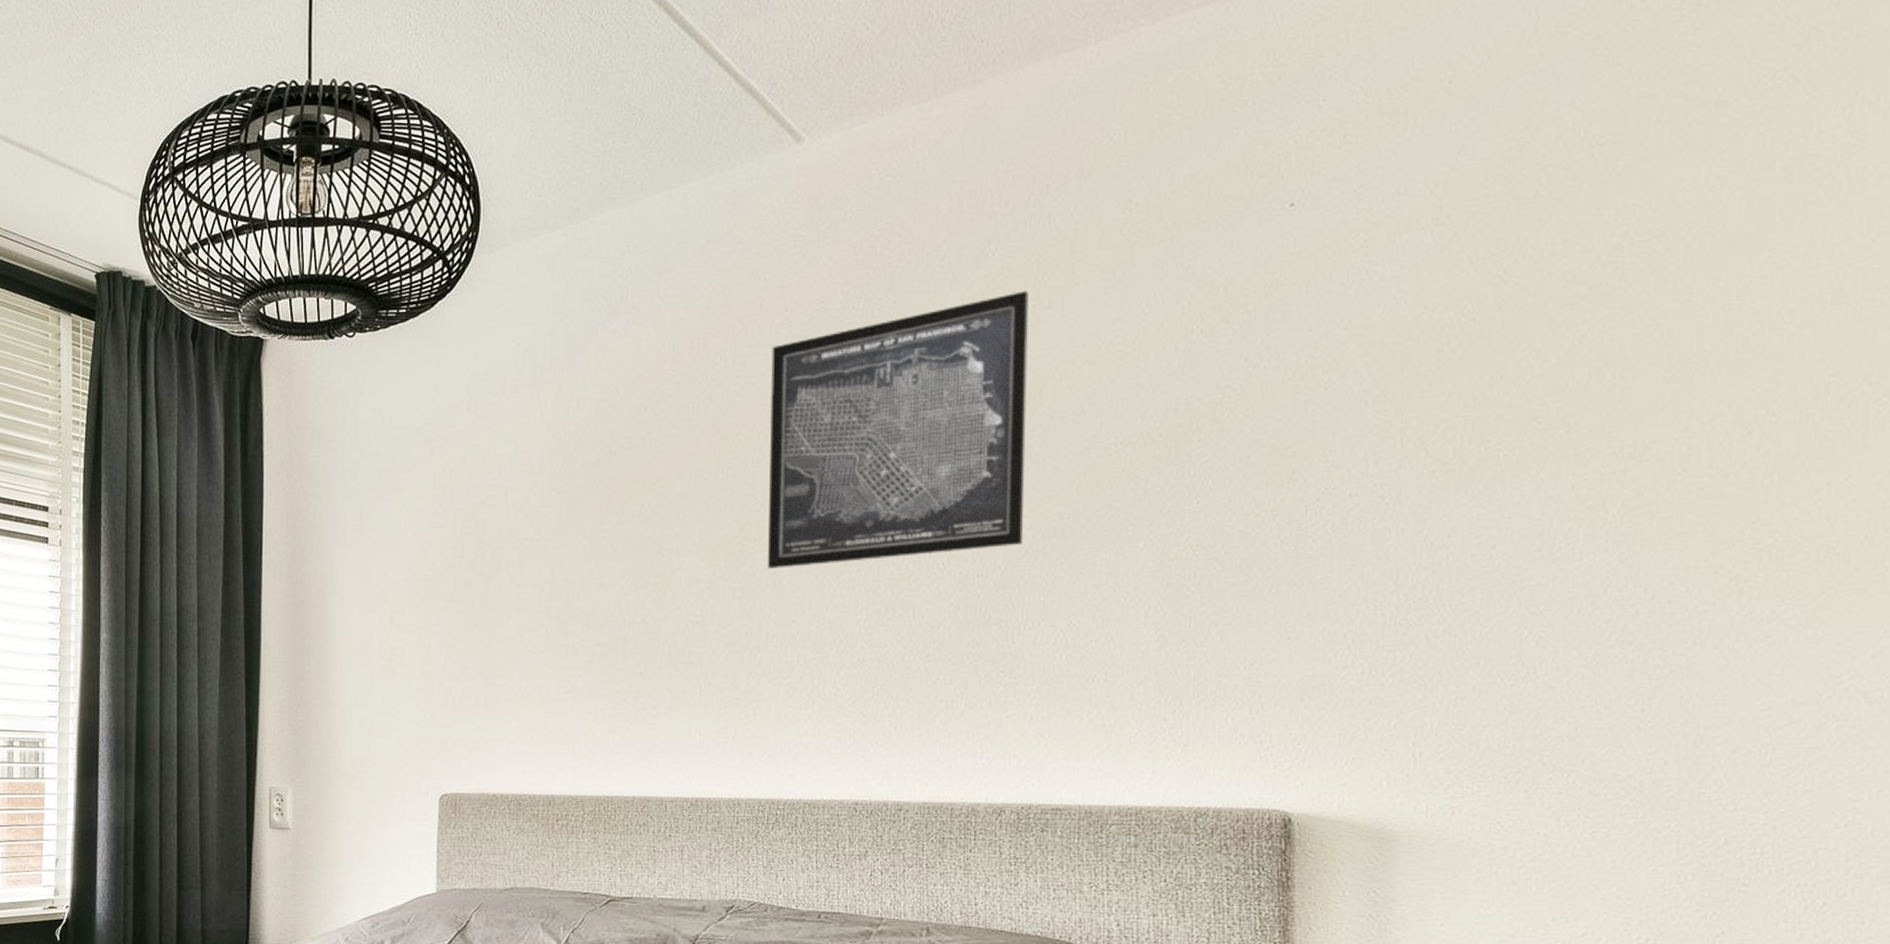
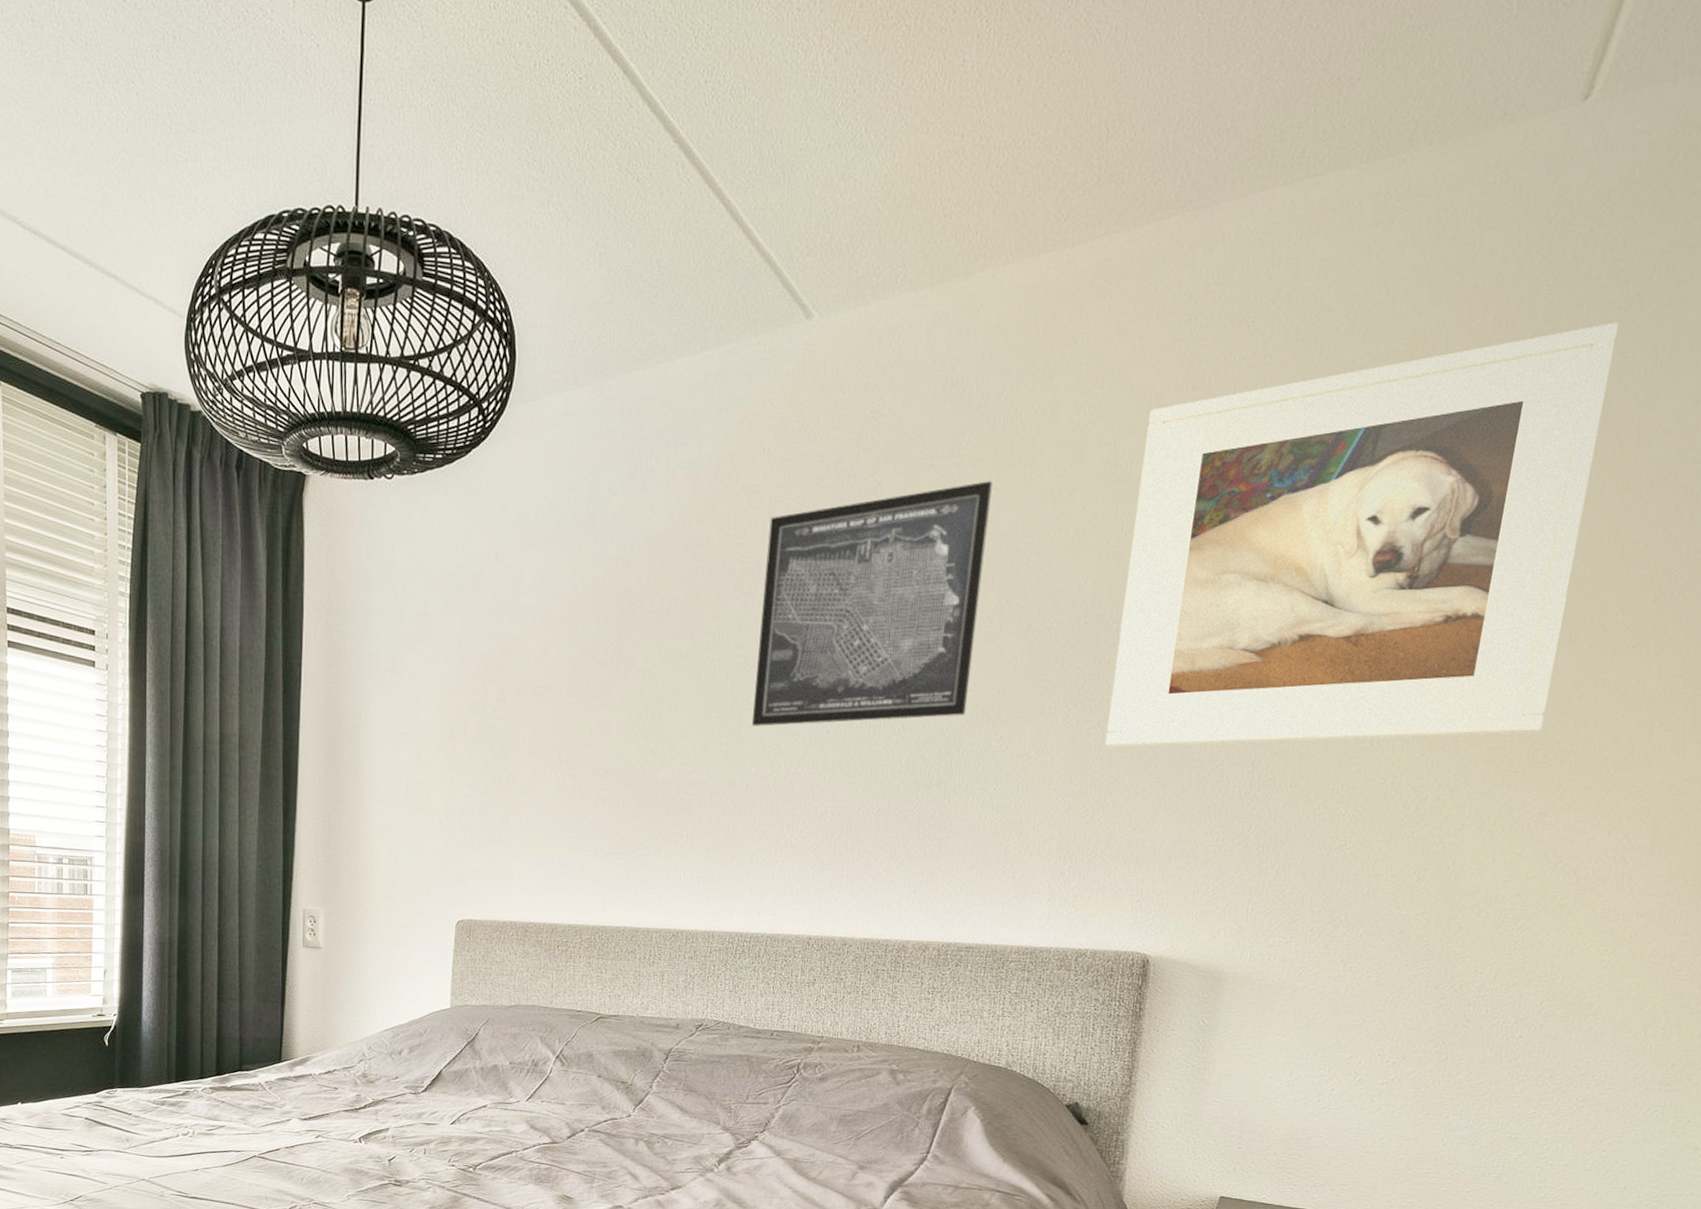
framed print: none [1201,61,1795,572] -> present [1105,323,1618,747]

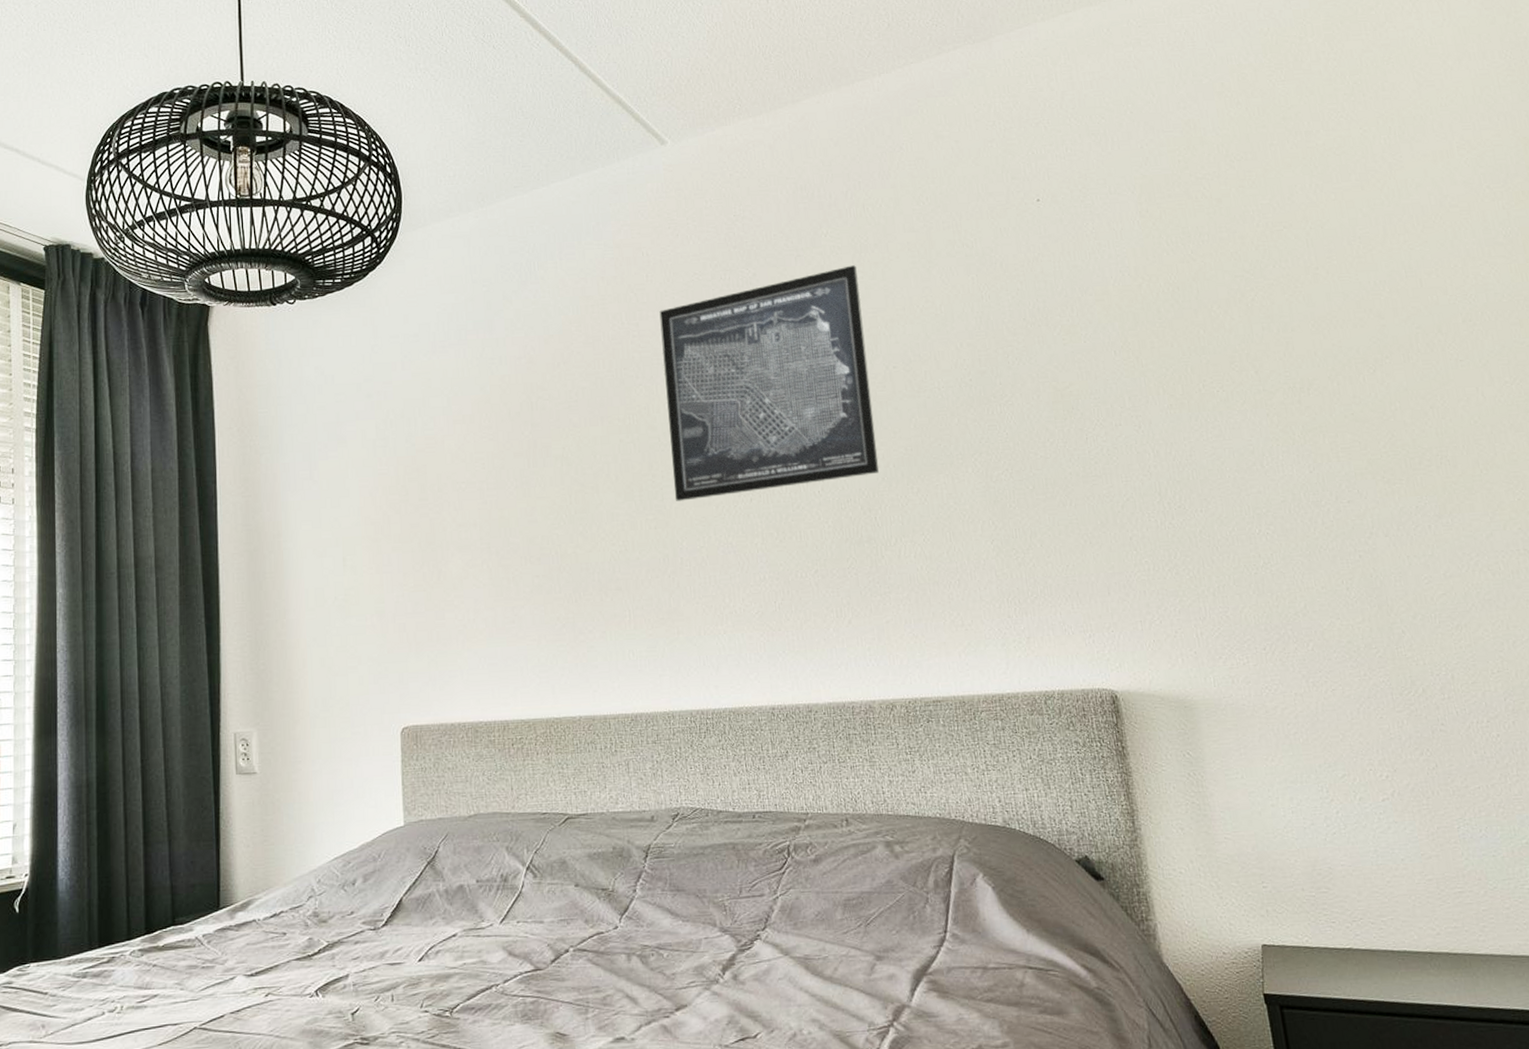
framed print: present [1105,323,1618,747] -> none [980,105,1409,491]

